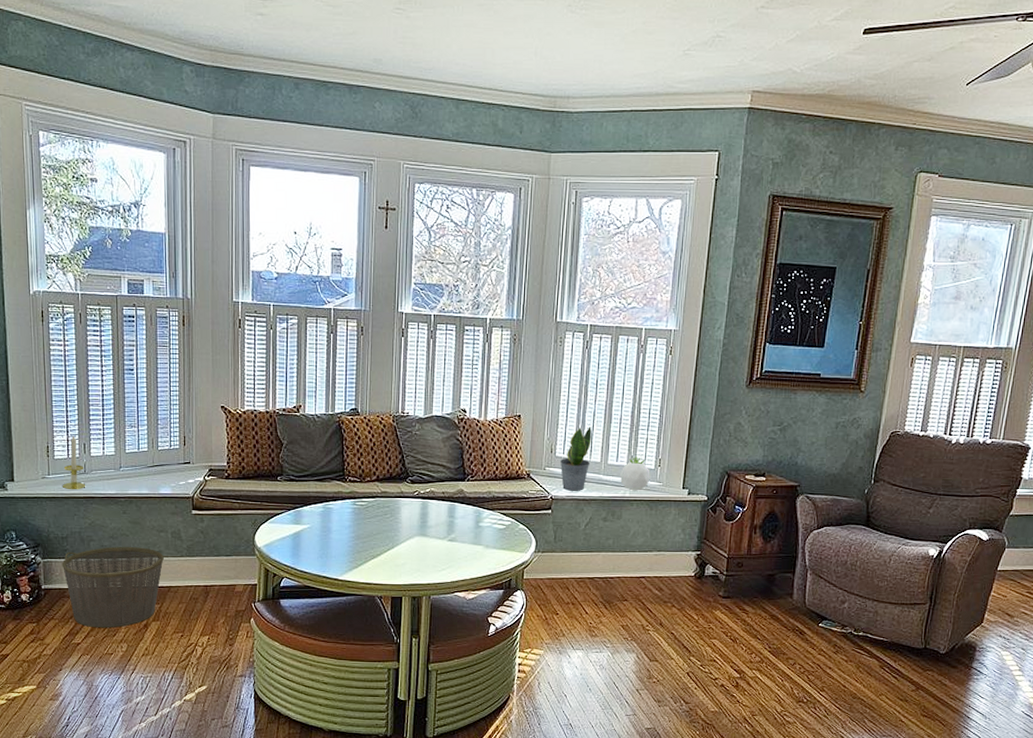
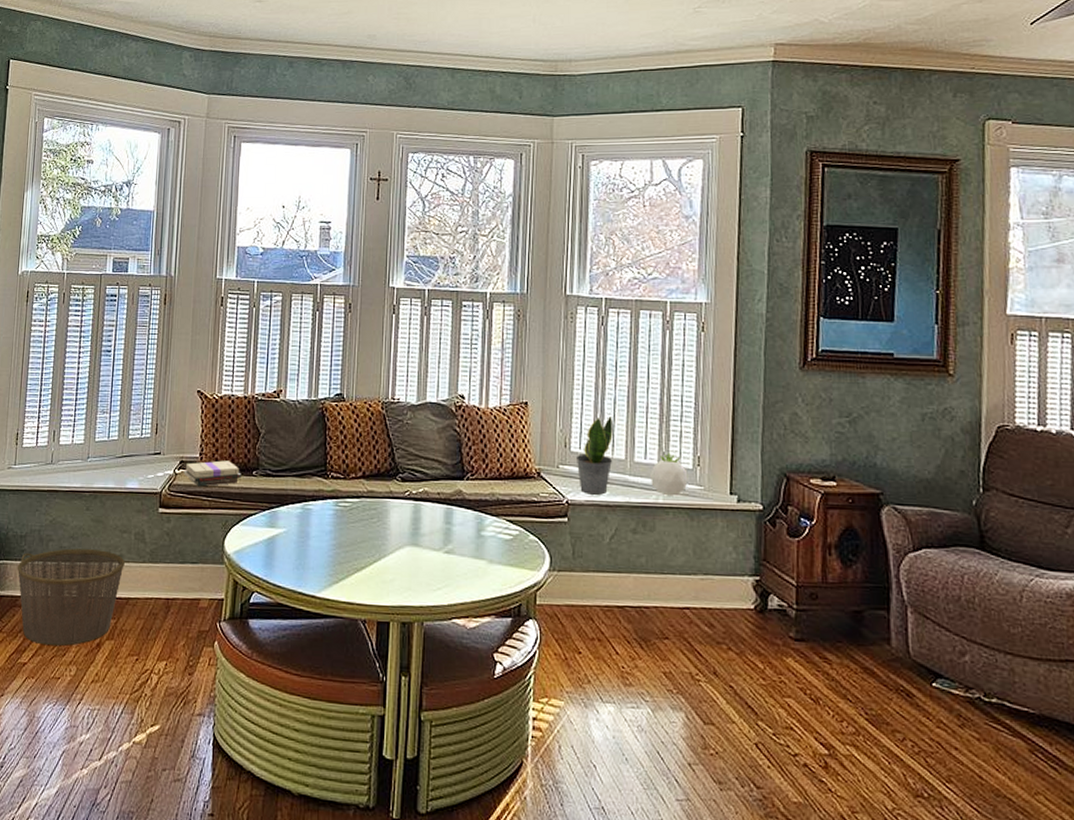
candle: present [63,435,86,490] -> none [28,421,52,483]
books: none [213,468,267,491] -> present [183,460,241,487]

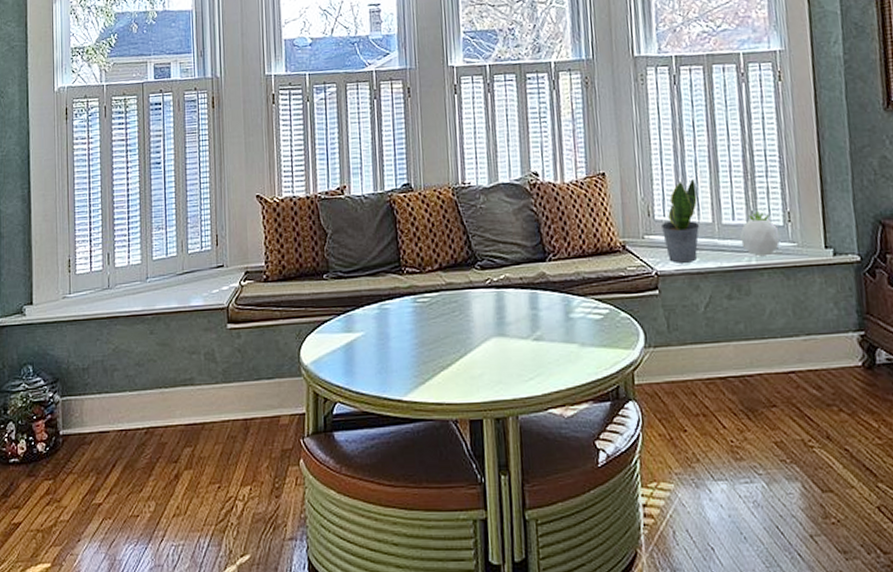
basket: present [17,548,125,646] -> none [82,375,196,483]
books: present [183,460,241,487] -> none [250,266,312,297]

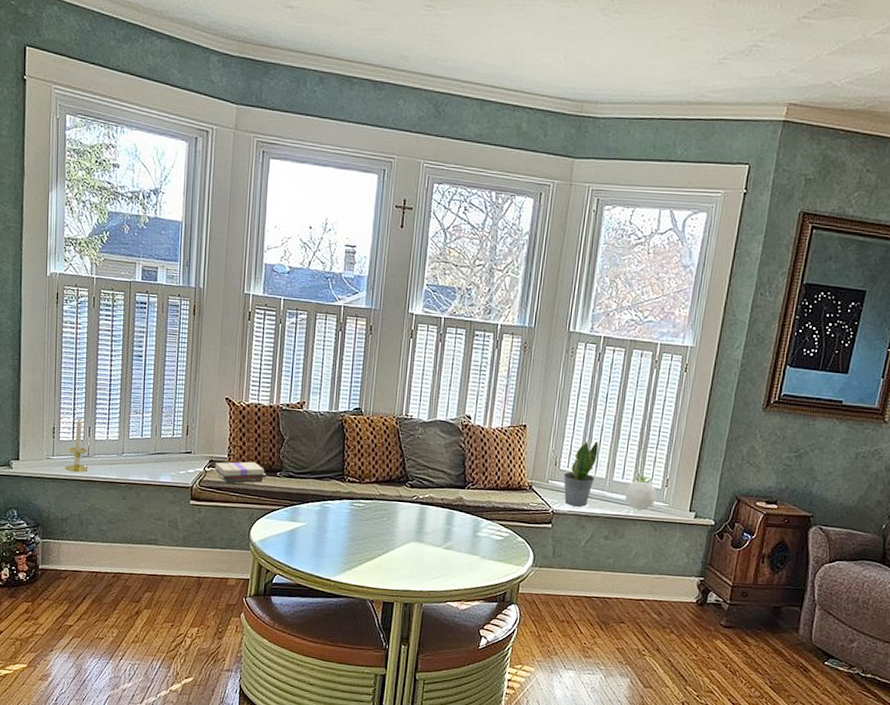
candle: none [85,244,110,310] -> present [66,418,88,473]
books: none [250,266,312,297] -> present [213,461,266,484]

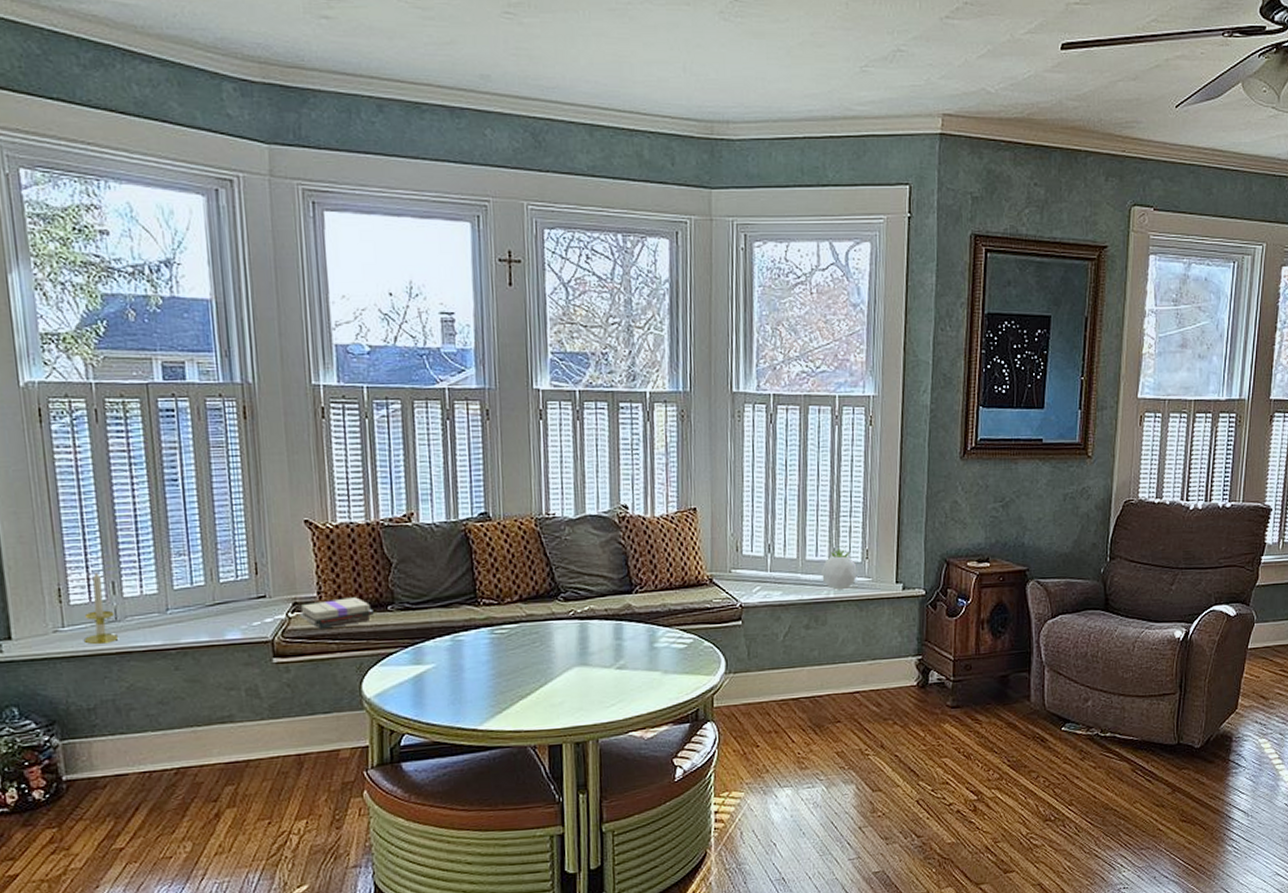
potted plant: present [563,441,599,507] -> none [747,517,785,596]

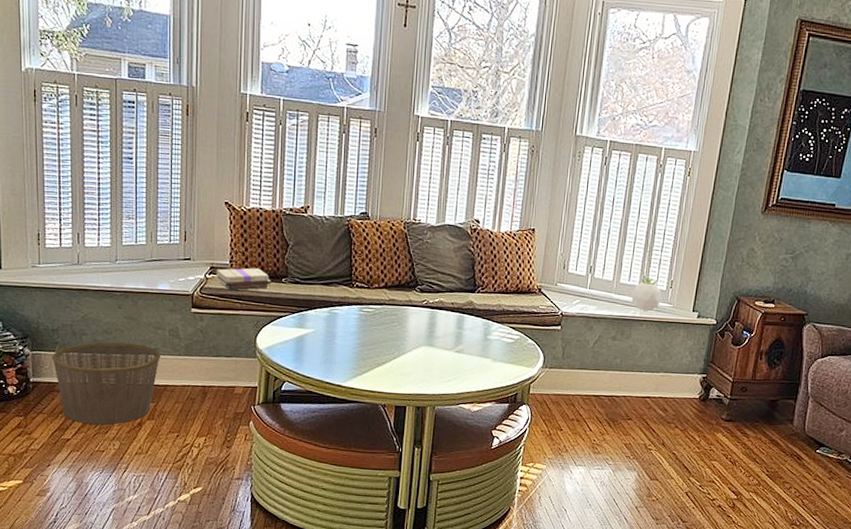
candle: present [84,571,119,645] -> none [54,224,79,282]
basket: none [89,712,237,826] -> present [51,342,160,425]

